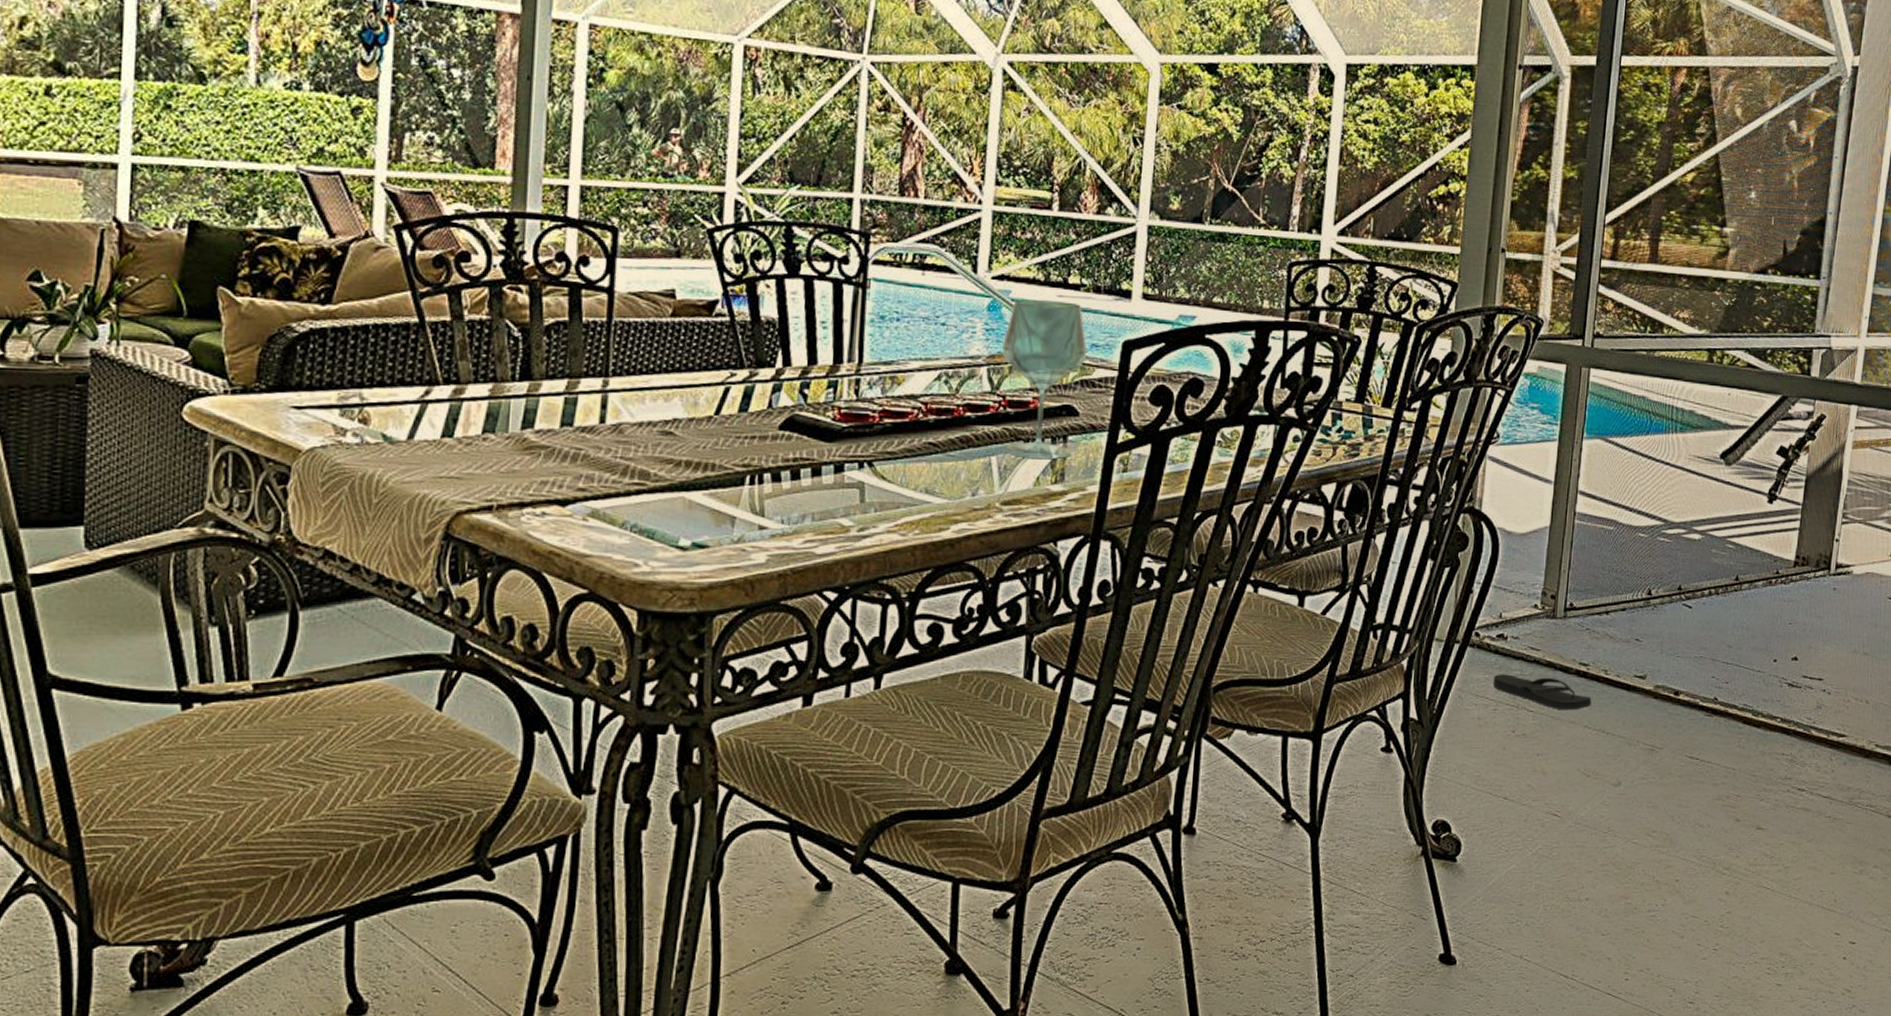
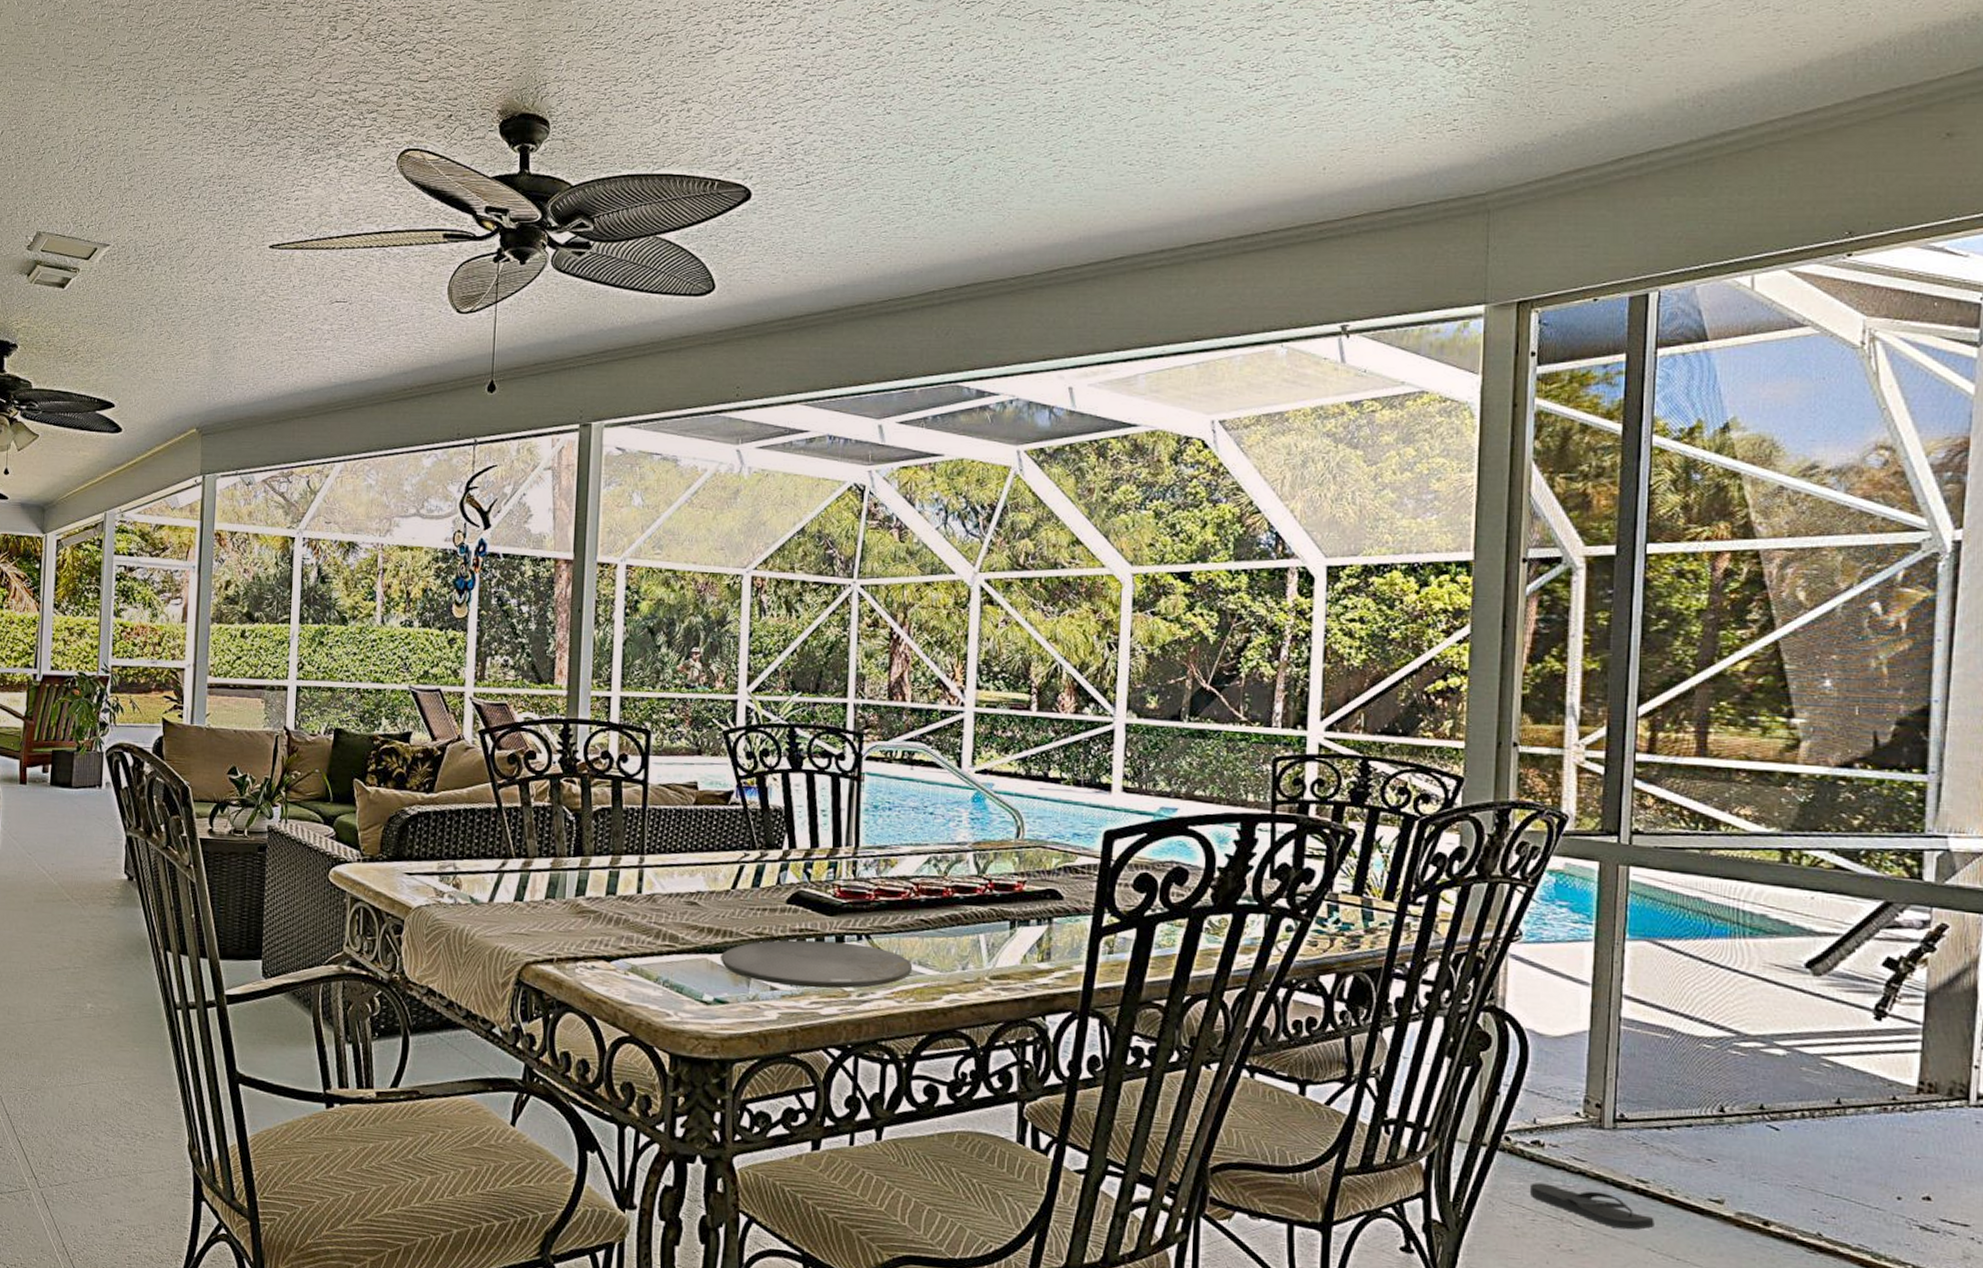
plate: none [700,470,919,525] -> present [721,940,913,989]
wine glass: present [1002,299,1087,460] -> none [987,791,1069,940]

